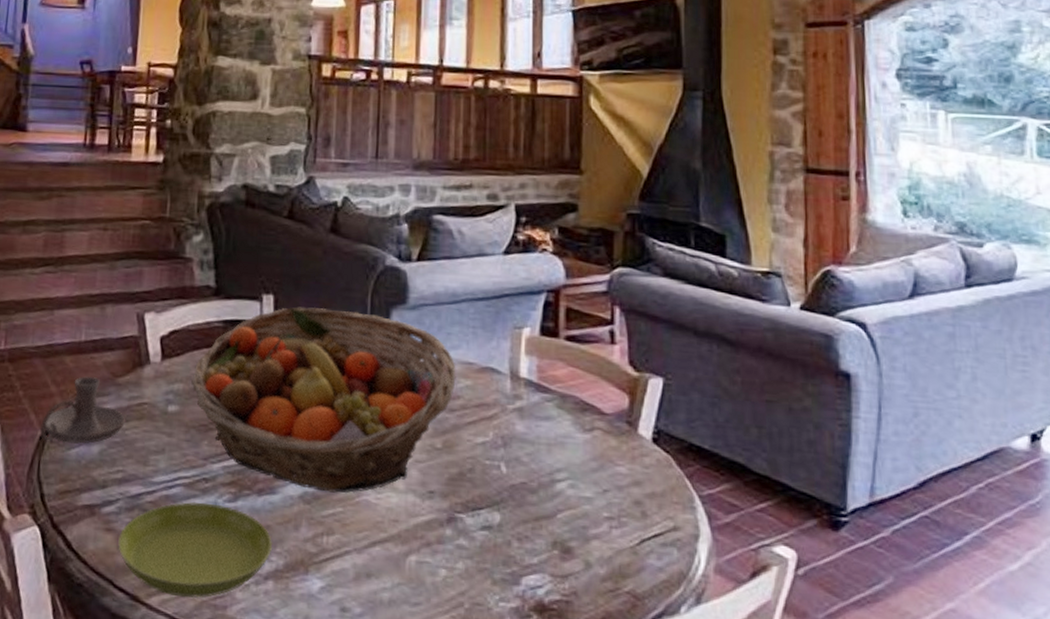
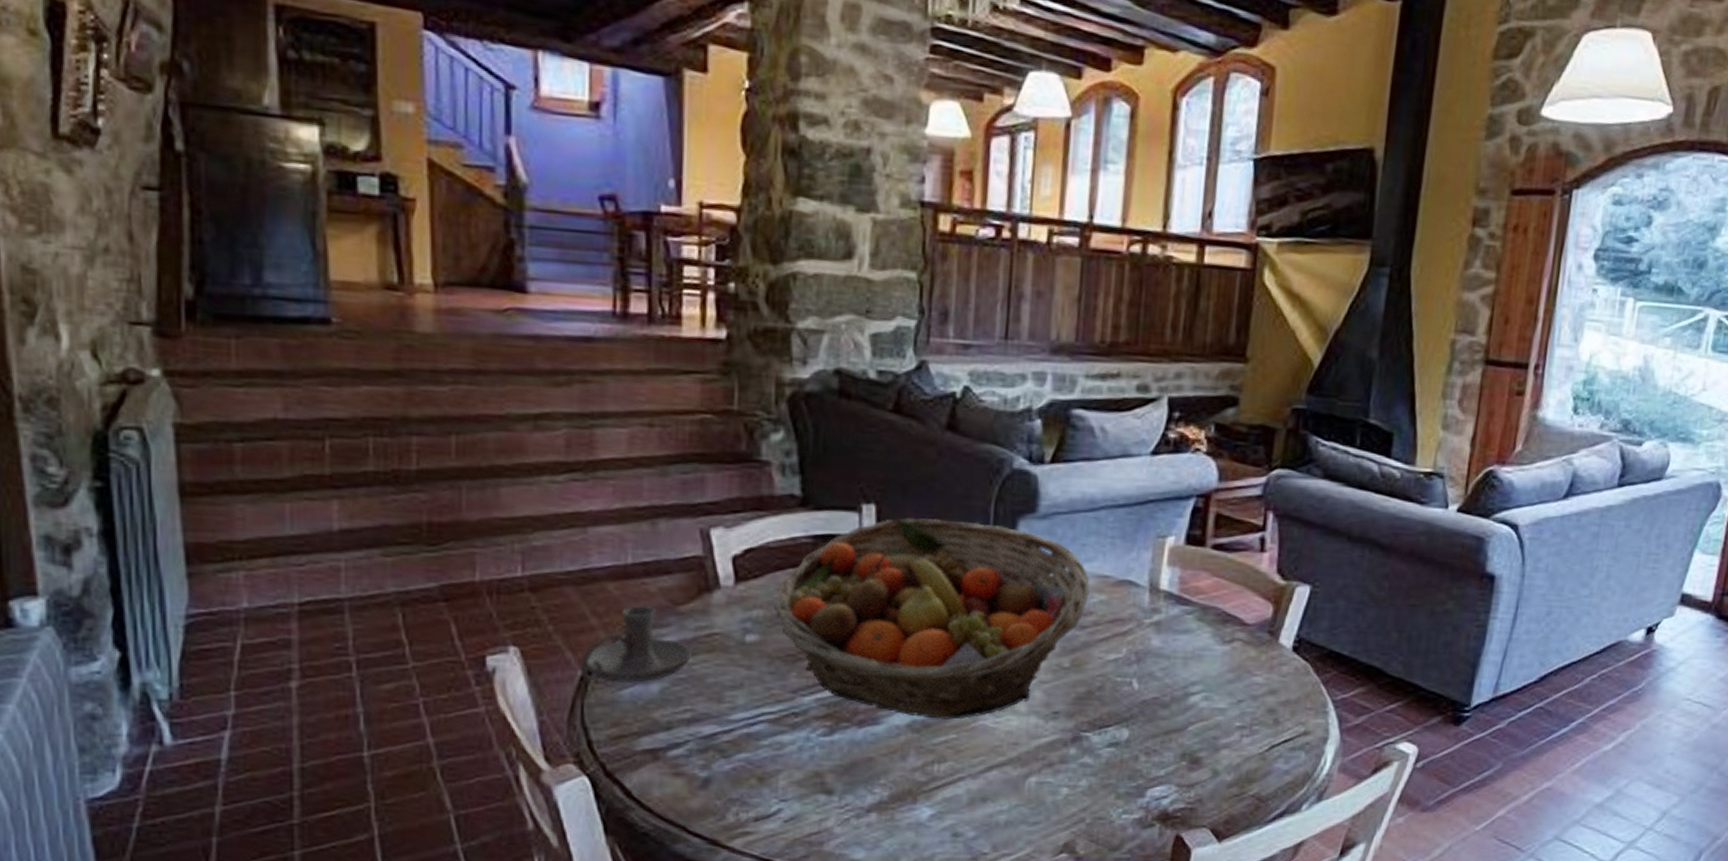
saucer: present [118,502,273,599] -> none [690,739,876,838]

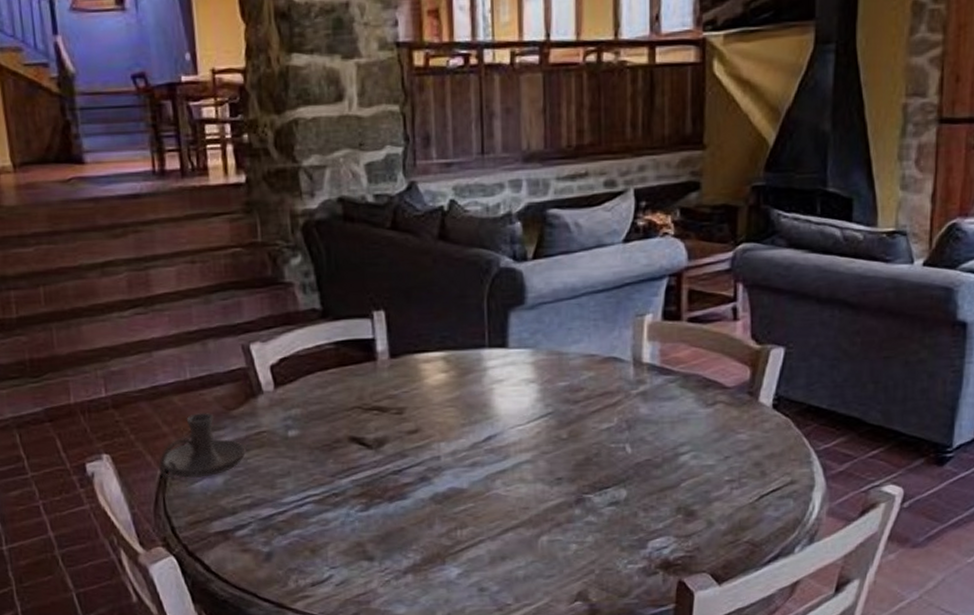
fruit basket: present [774,518,1090,720] -> none [309,318,579,491]

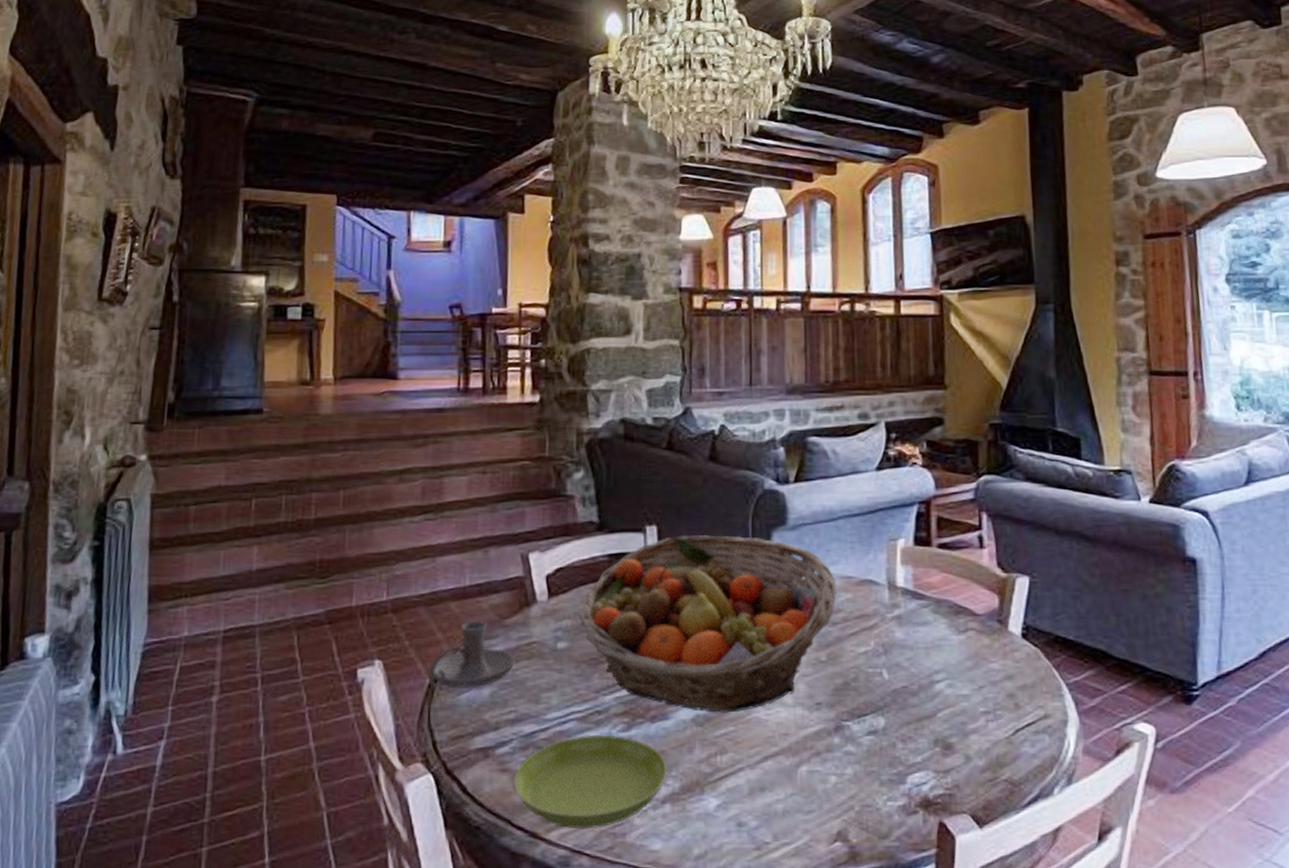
saucer: none [256,515,409,599] -> present [514,736,668,830]
fruit basket: none [309,318,579,491] -> present [579,535,837,713]

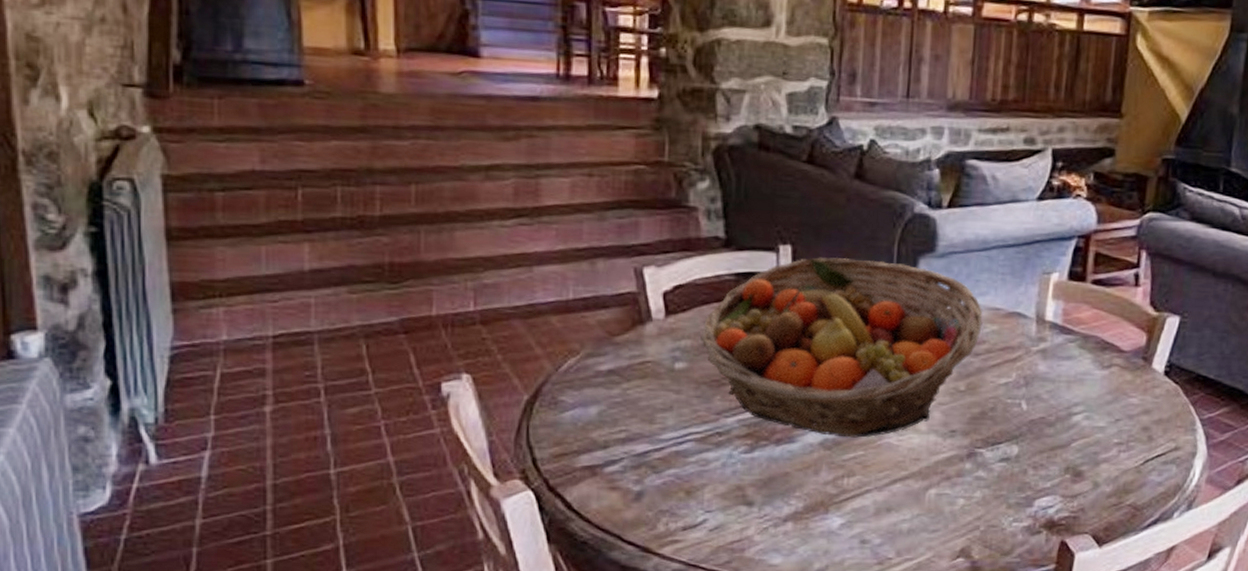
candle holder: present [427,621,515,690] -> none [525,337,626,407]
saucer: present [514,736,668,830] -> none [625,456,792,545]

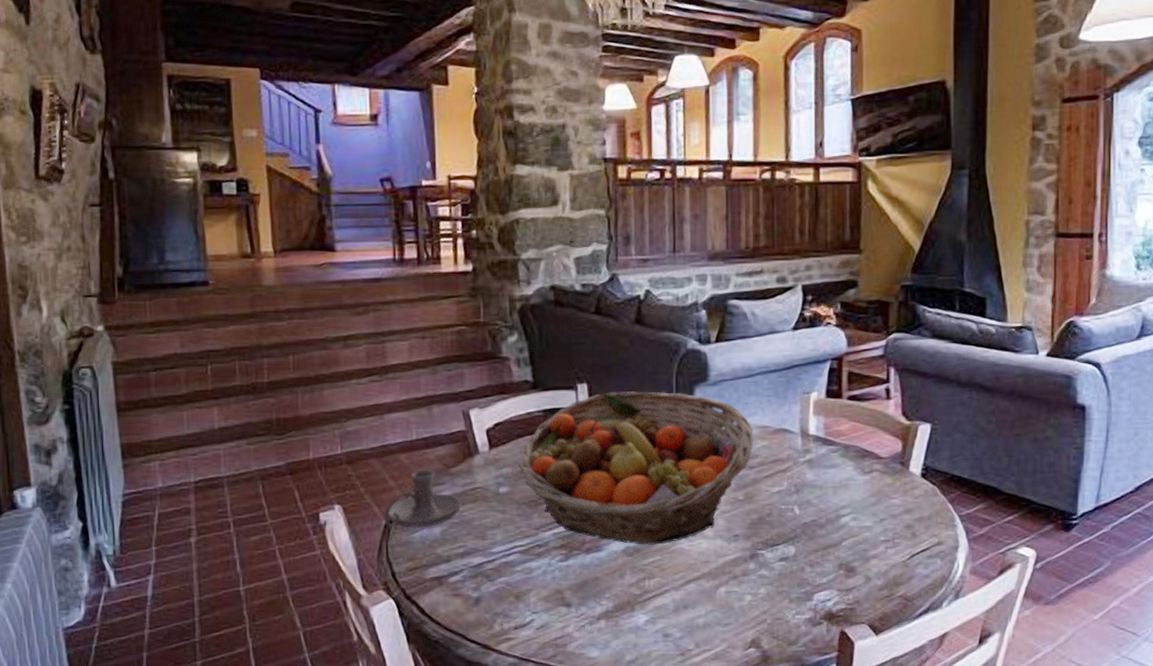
candle holder: none [525,337,626,407] -> present [383,470,461,529]

